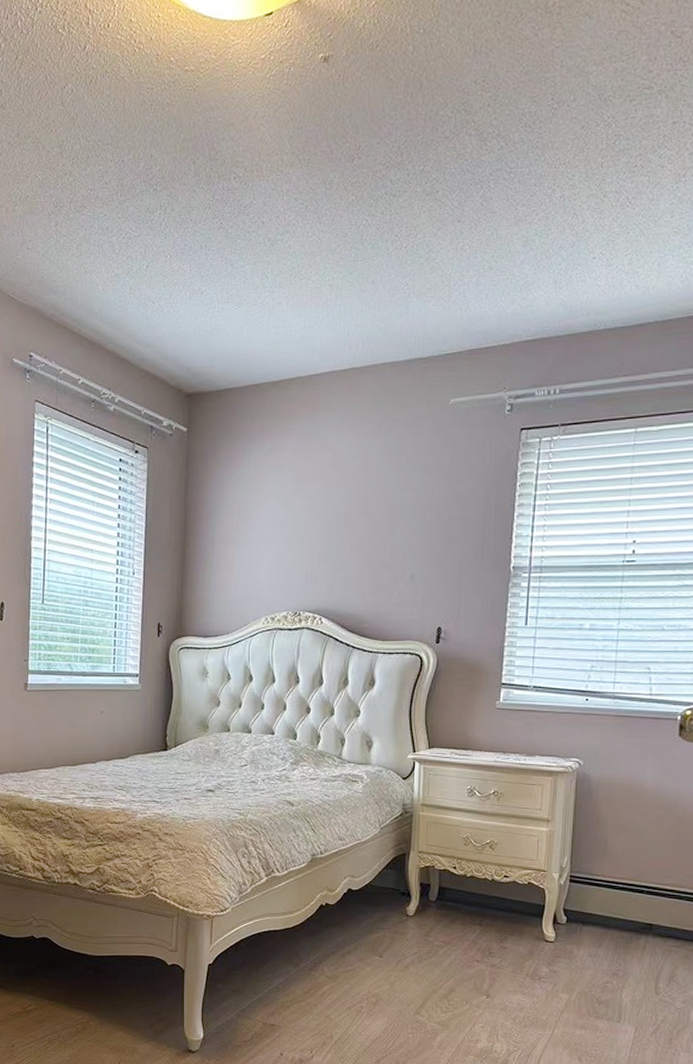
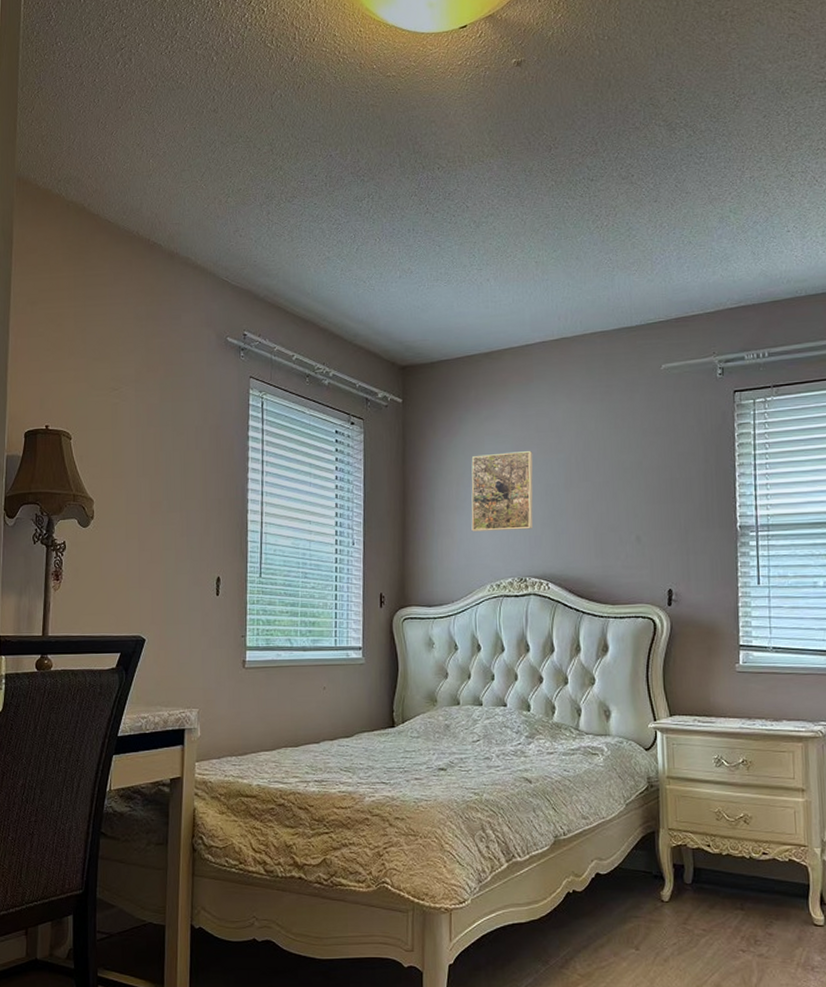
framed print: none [250,485,315,565] -> present [471,451,533,532]

